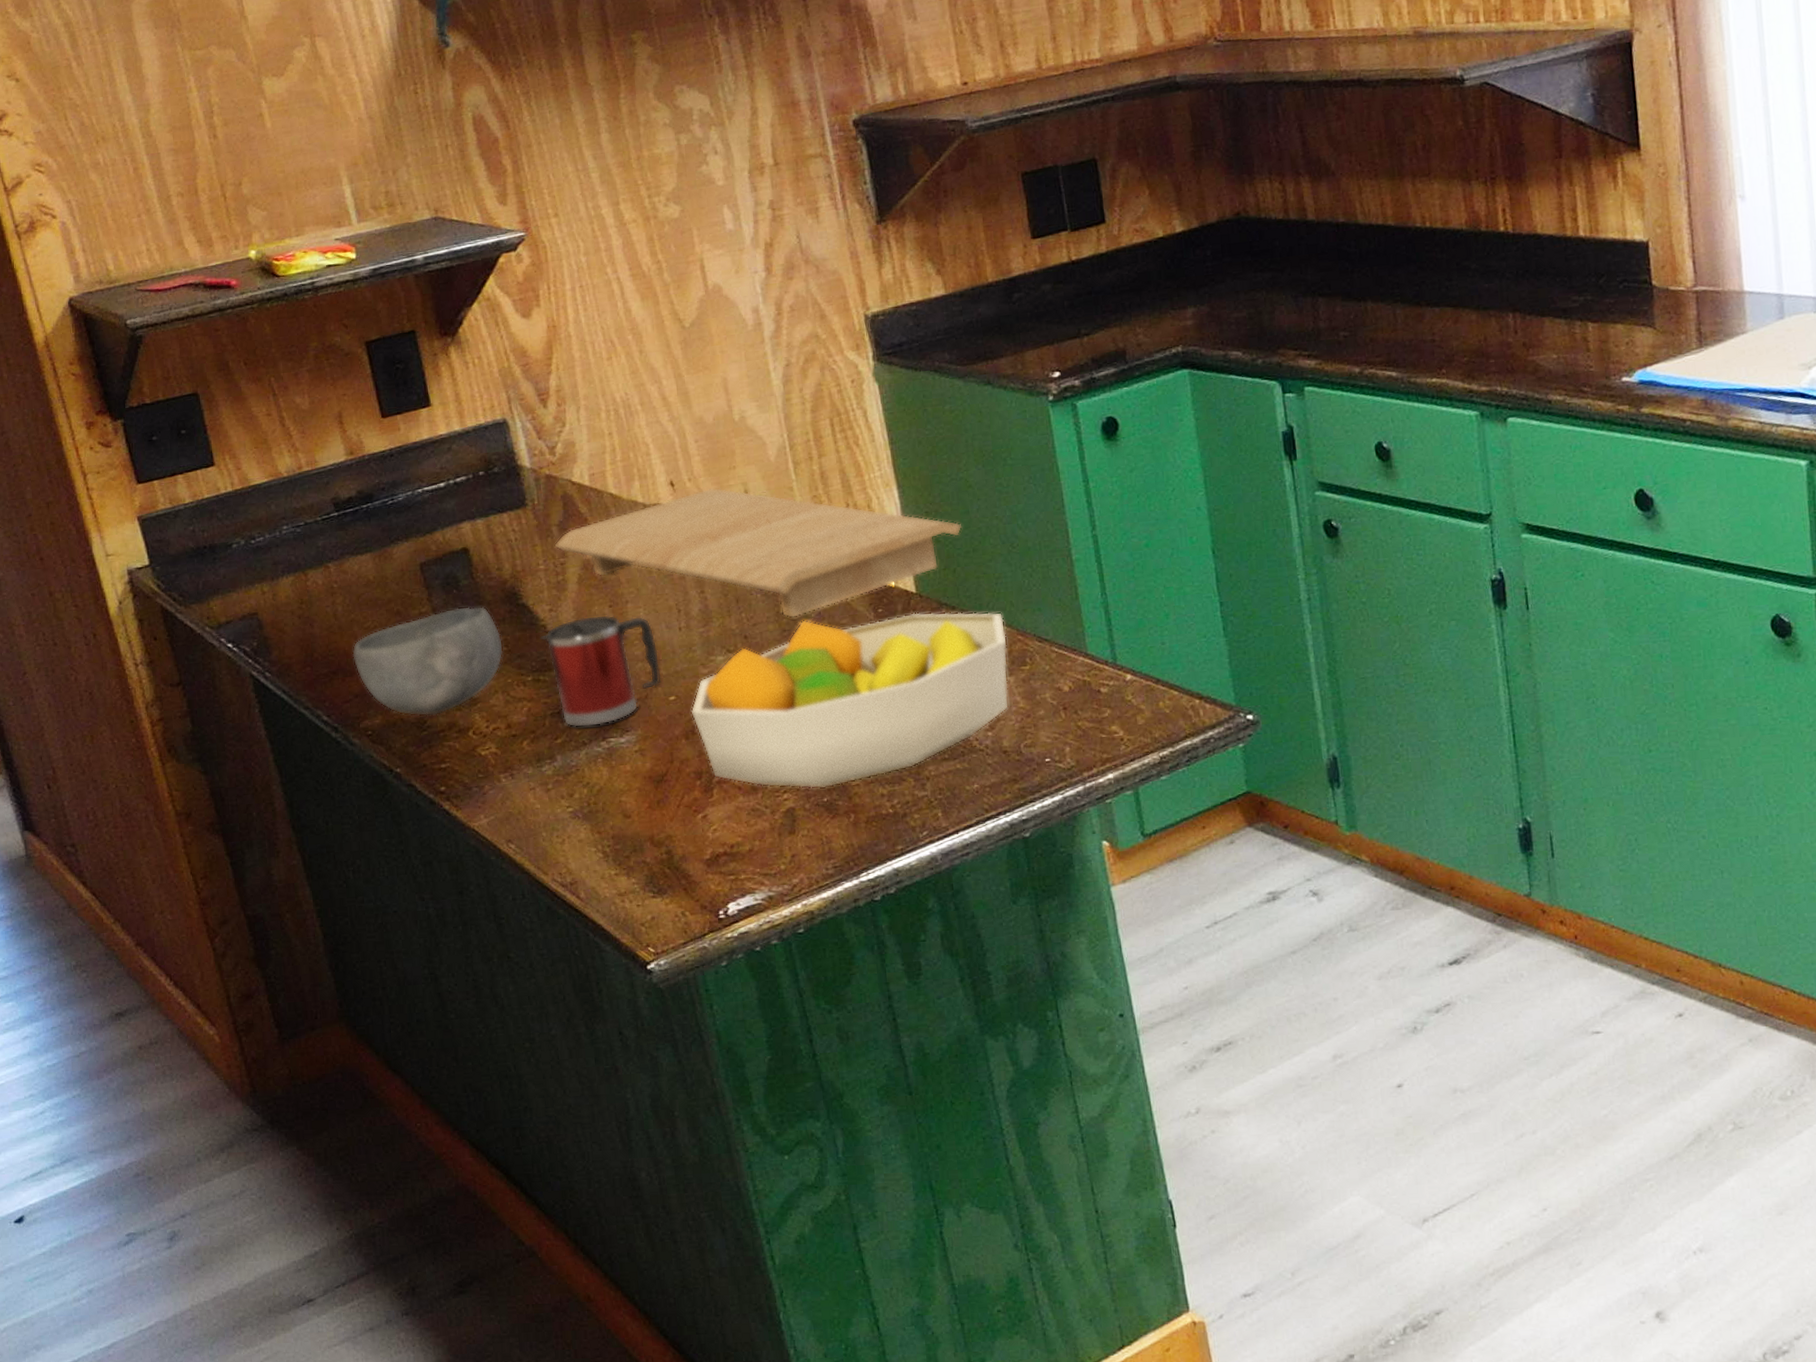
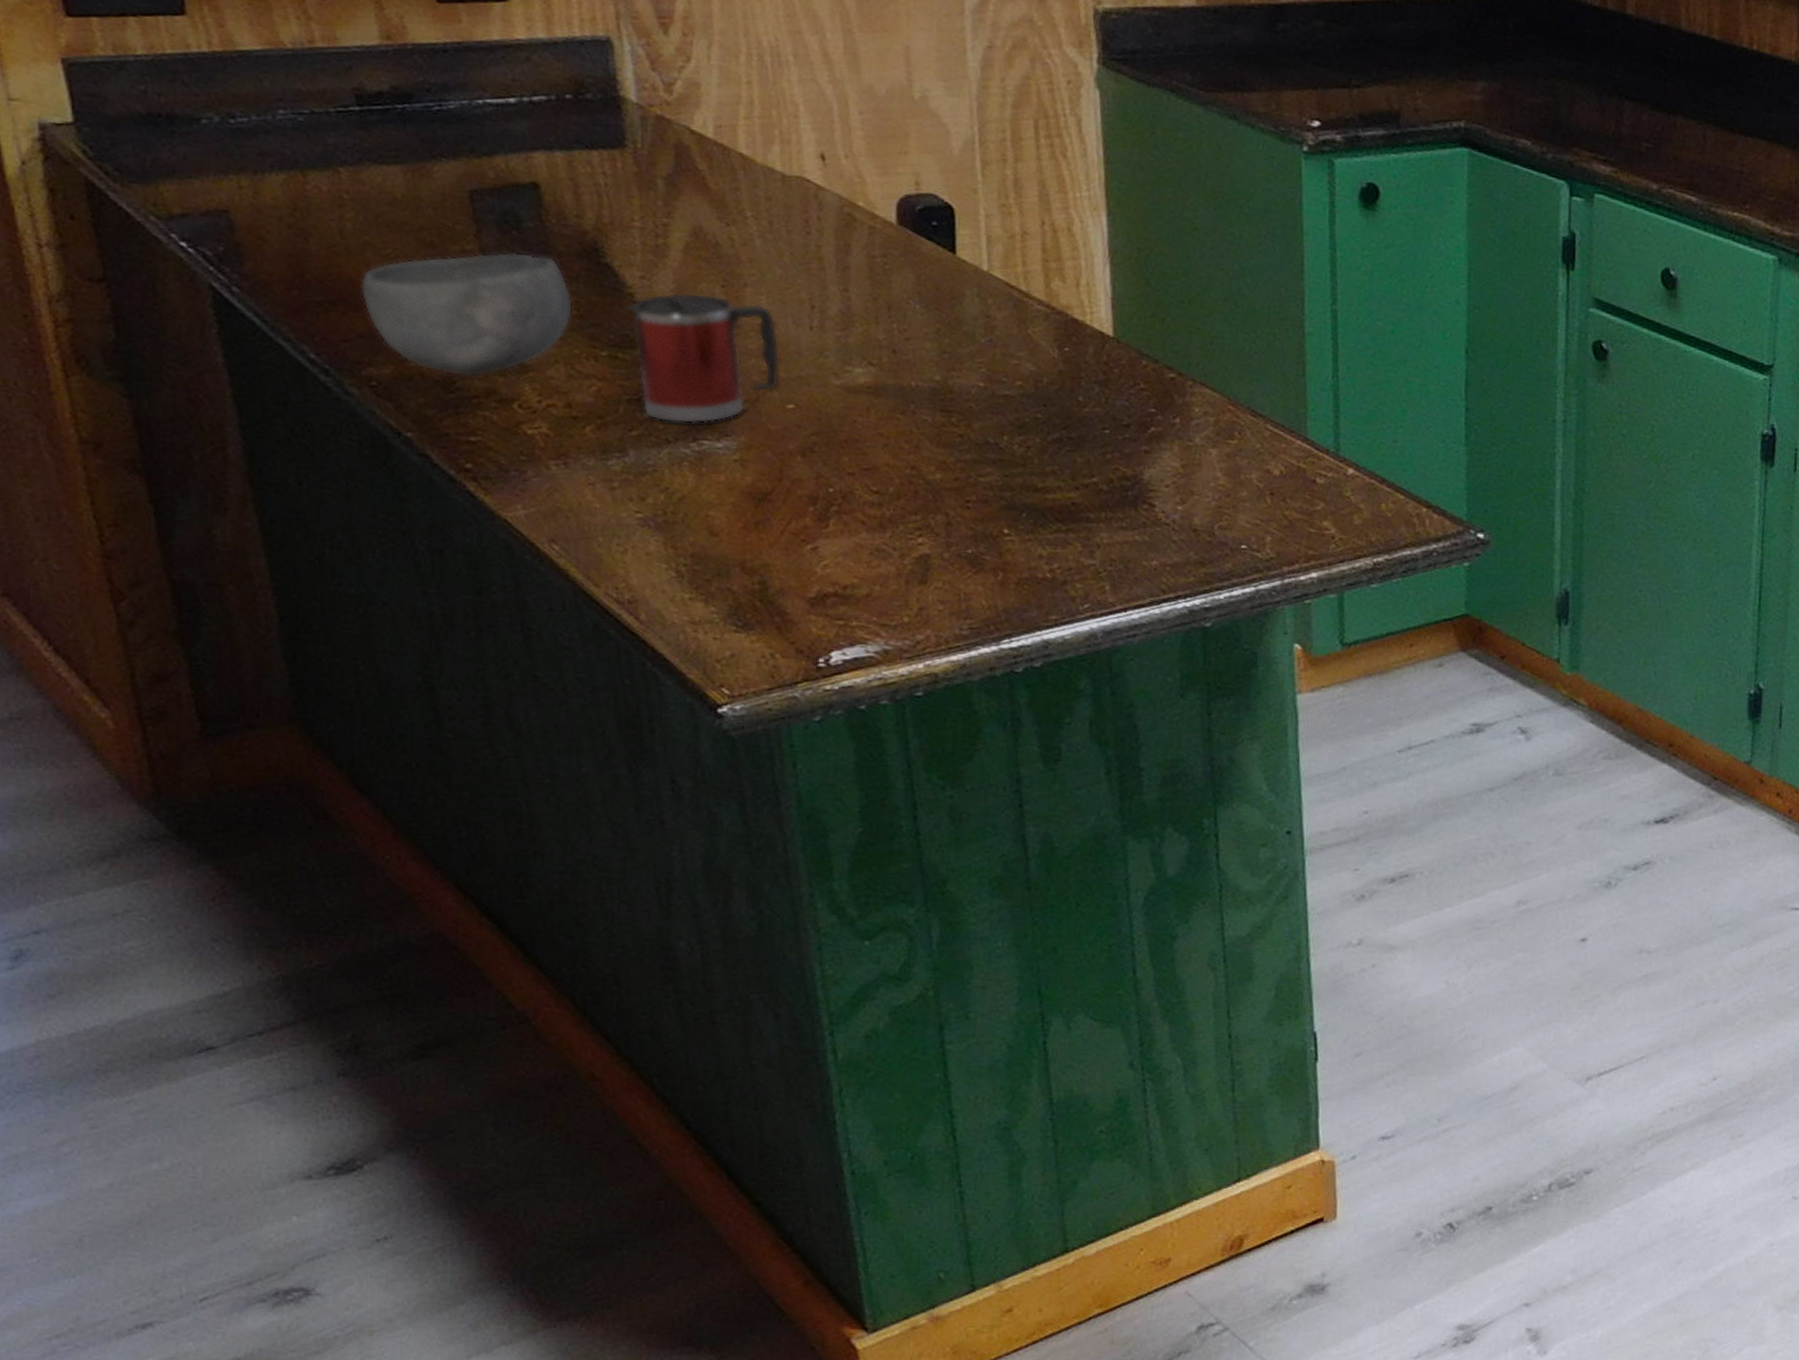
cutting board: present [555,487,962,618] -> none [659,170,1180,340]
fruit bowl: present [690,611,1010,789] -> none [812,344,1215,539]

